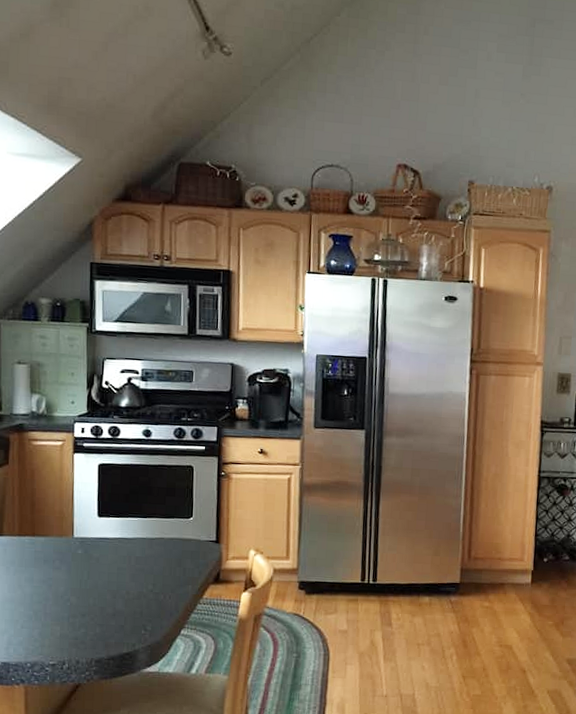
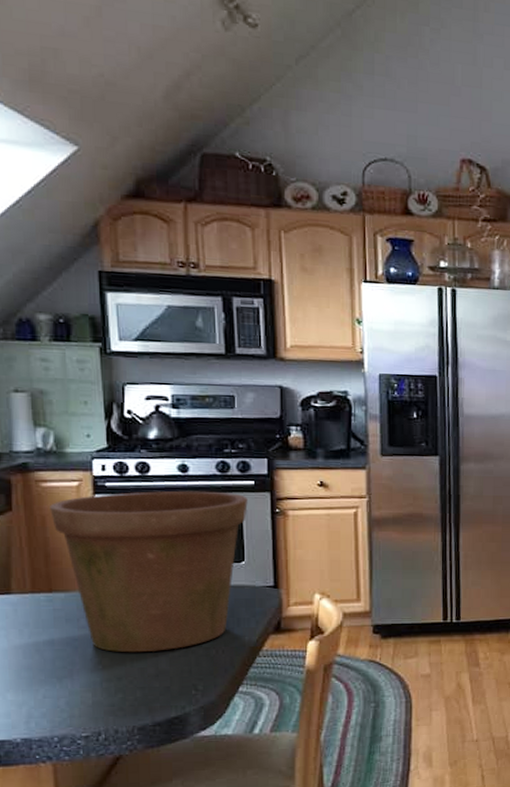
flower pot: none [38,452,199,594] -> present [50,490,248,653]

